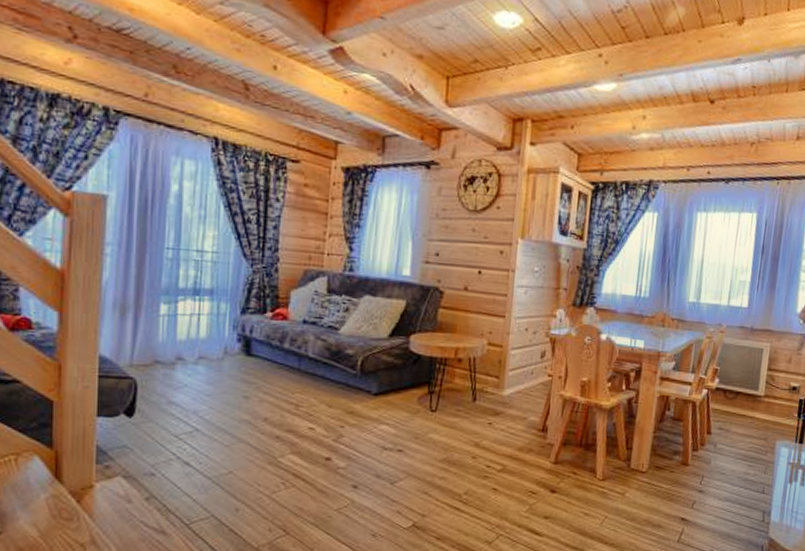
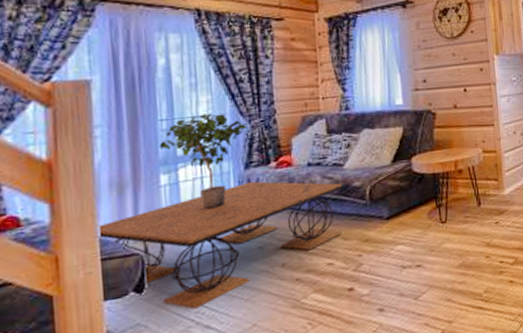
coffee table: none [97,327,334,443] -> present [97,181,342,309]
potted plant: none [162,249,248,349] -> present [159,113,246,210]

